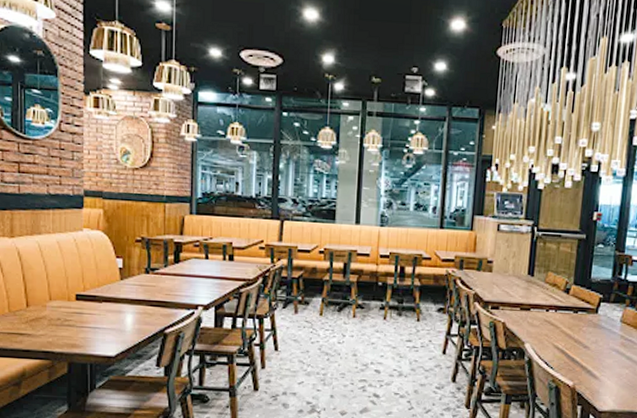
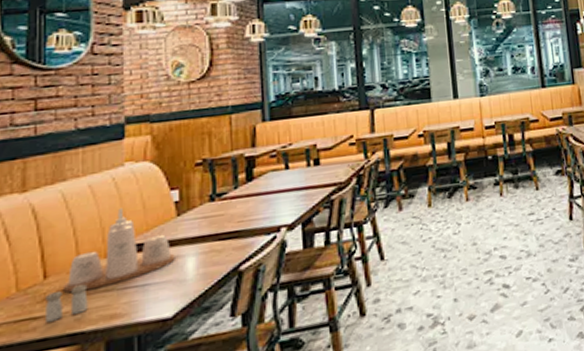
salt and pepper shaker: none [28,317,57,339] -> present [46,284,88,322]
condiment set: none [39,264,118,322] -> present [62,207,175,293]

